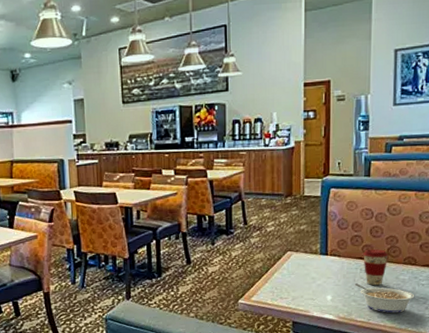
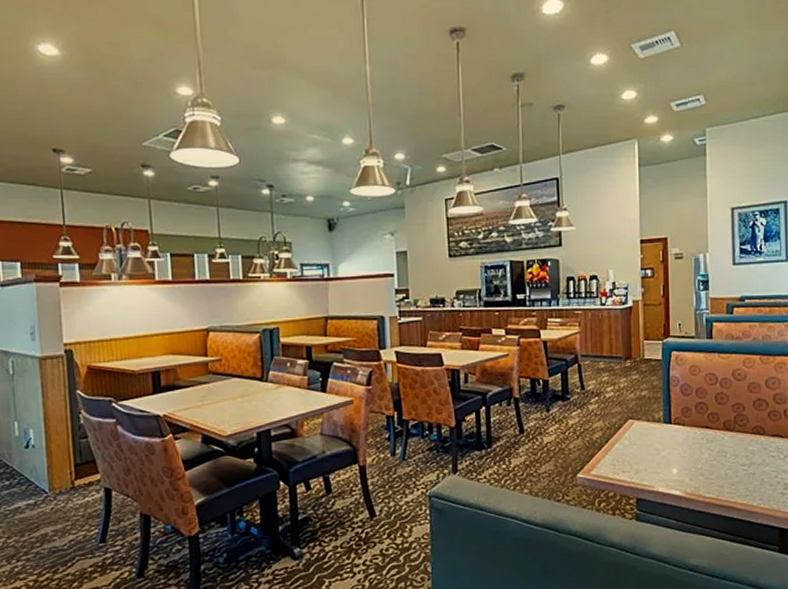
legume: present [354,283,415,314] -> none [701,455,765,489]
coffee cup: present [363,248,389,286] -> none [709,417,736,458]

